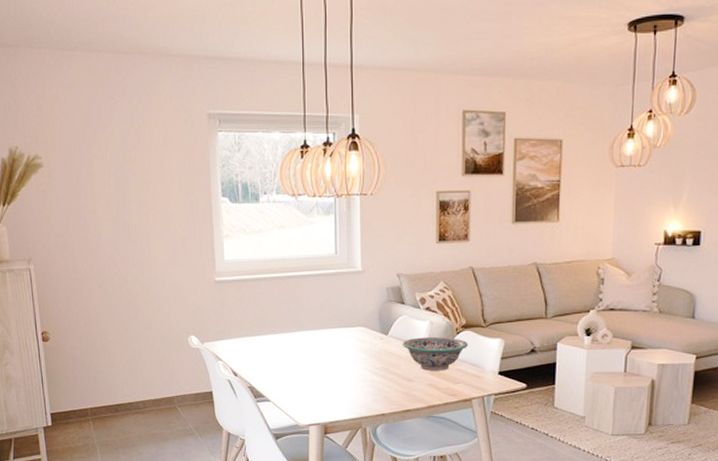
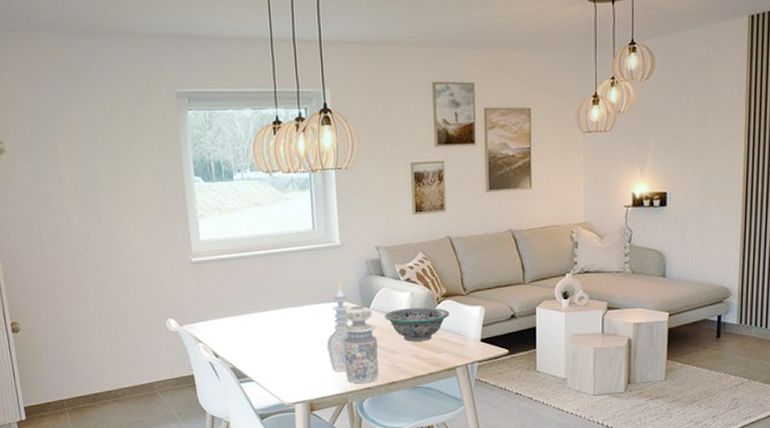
decorative vase: none [343,302,394,410] -> present [326,276,379,384]

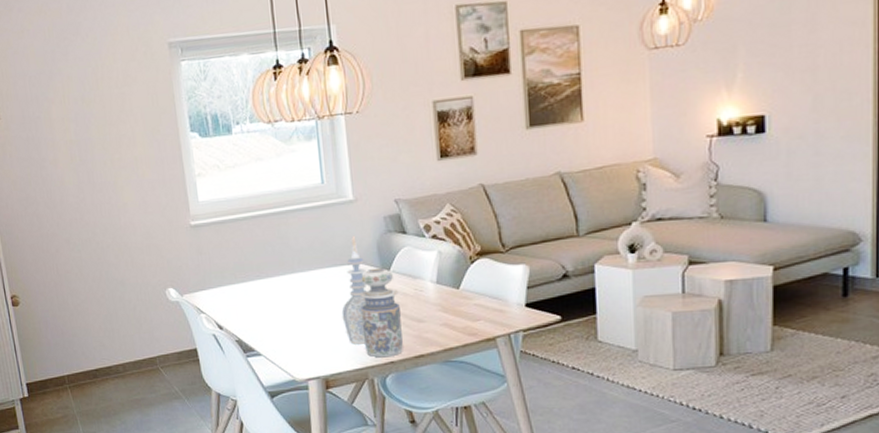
decorative bowl: present [384,307,449,342] -> none [407,268,486,308]

